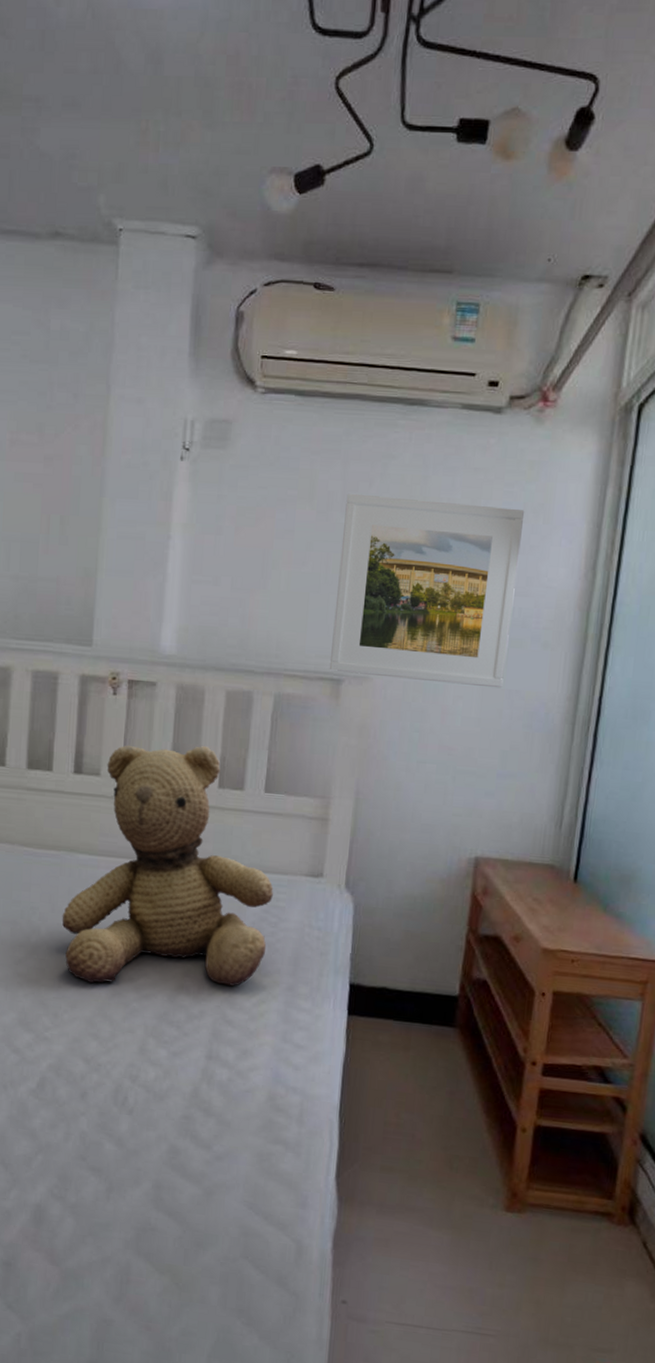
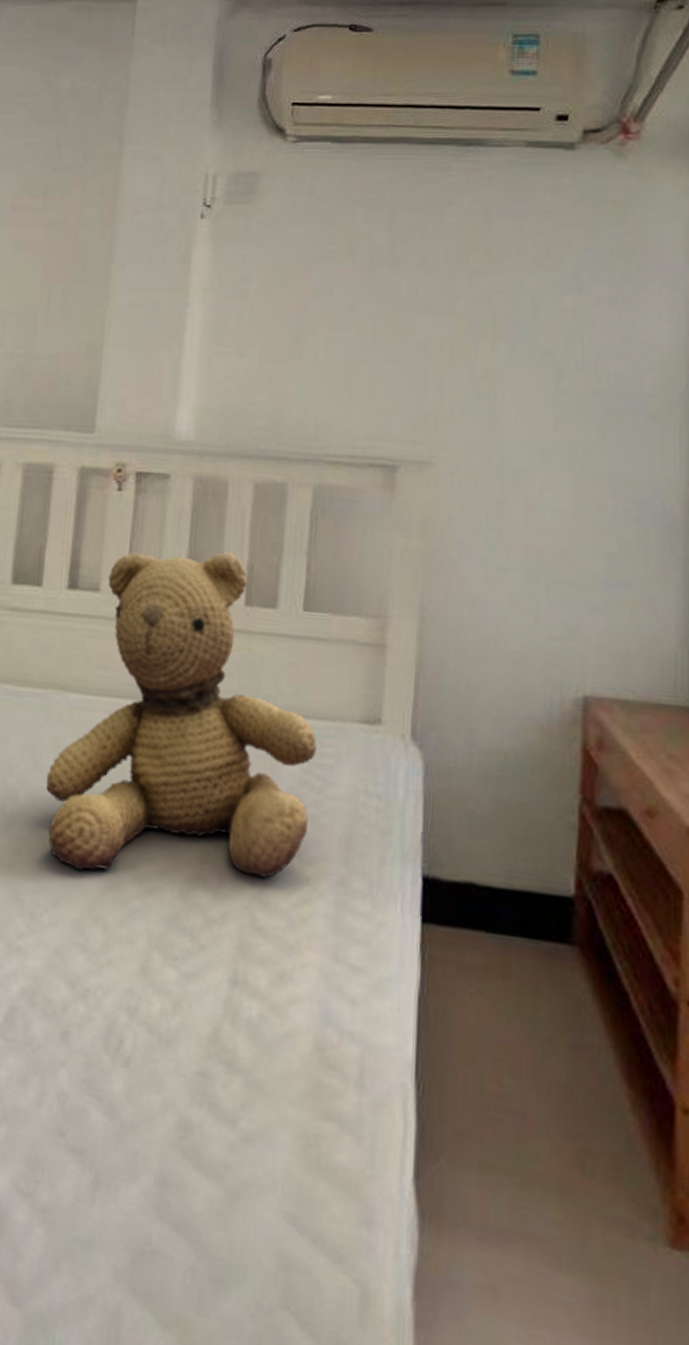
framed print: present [329,493,525,689] -> none [380,246,613,473]

